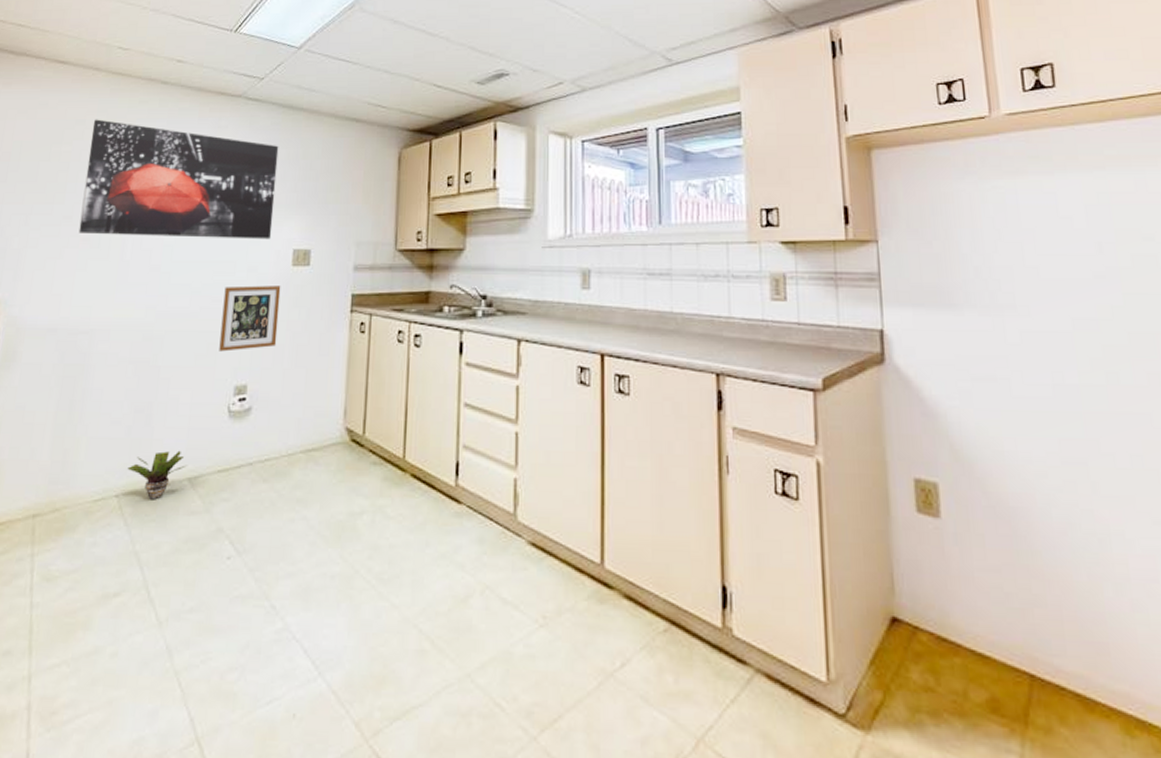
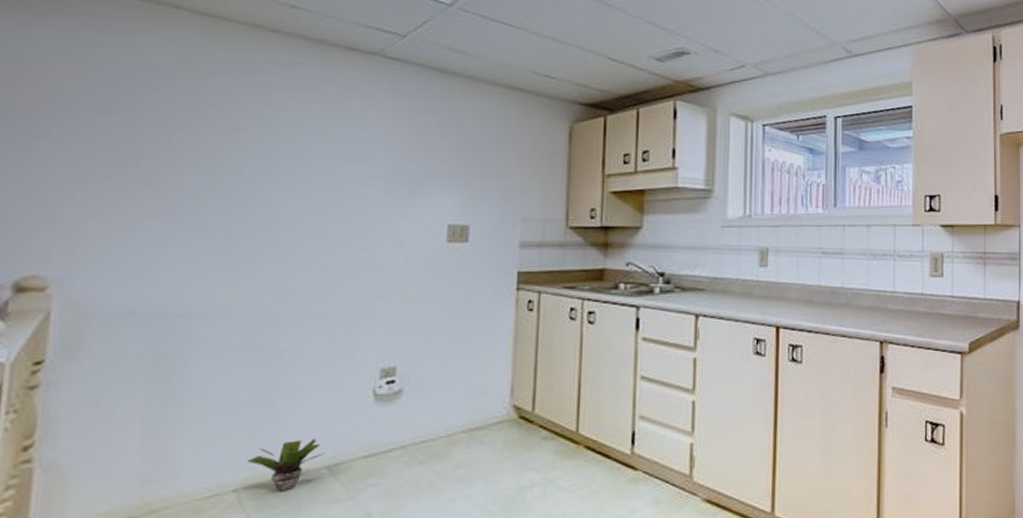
wall art: present [78,119,279,240] -> none [162,67,428,214]
picture frame: present [219,285,281,352] -> none [360,263,434,333]

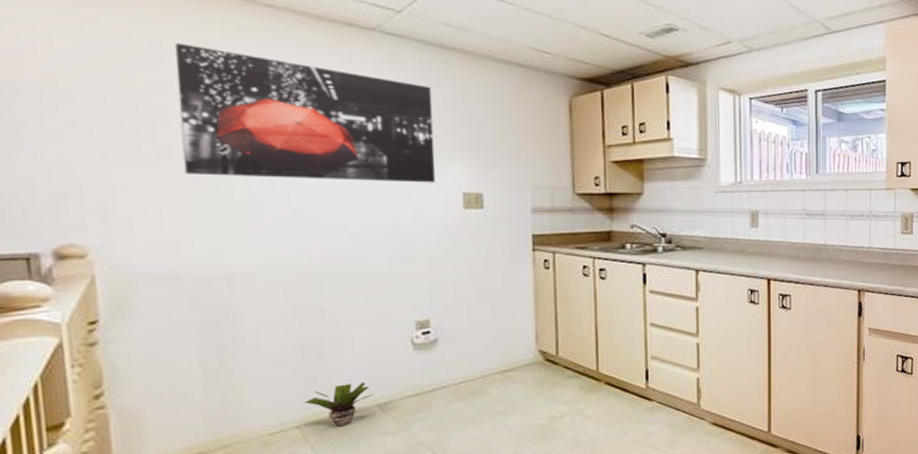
wall art: none [162,67,428,214] -> present [174,43,436,183]

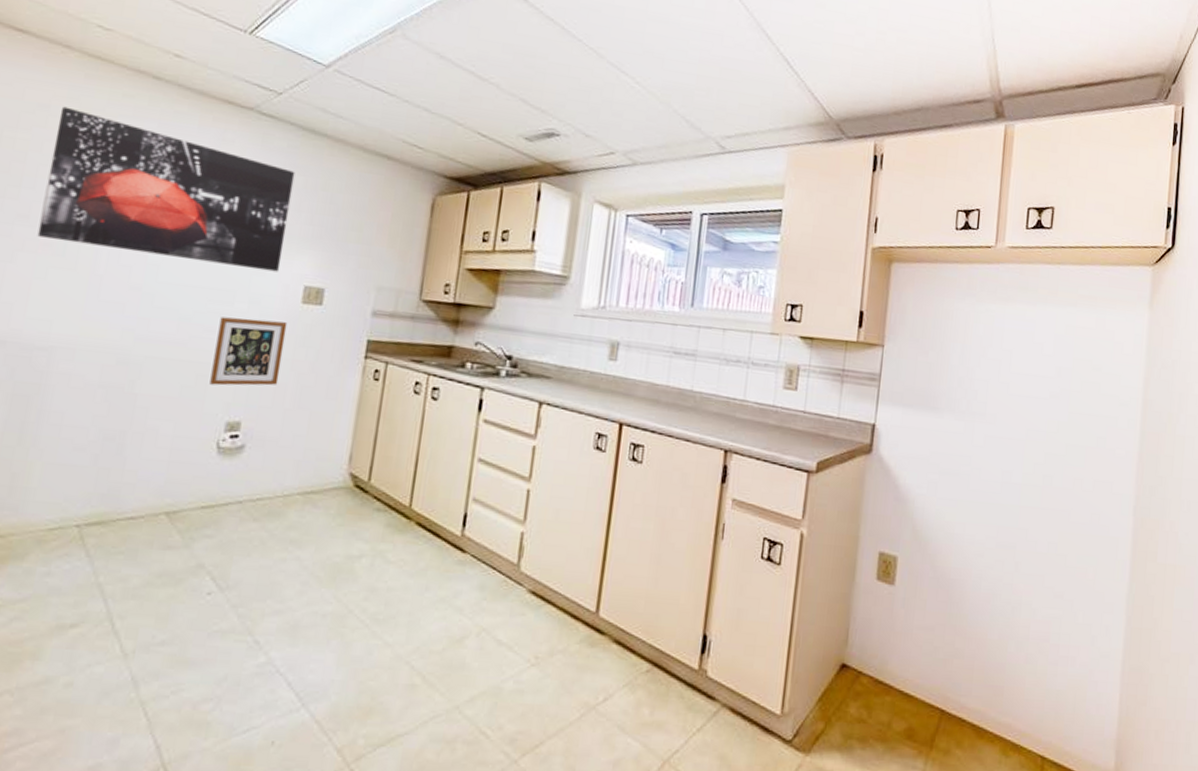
potted plant: present [305,382,375,427] -> none [92,483,167,533]
picture frame: none [389,228,457,291] -> present [209,317,288,386]

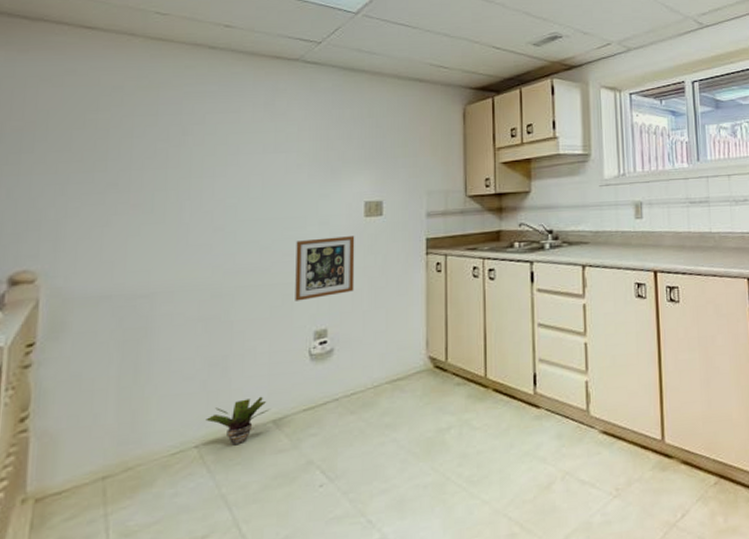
wall art: present [37,106,295,272] -> none [127,85,343,200]
potted plant: none [92,483,167,533] -> present [206,396,272,446]

